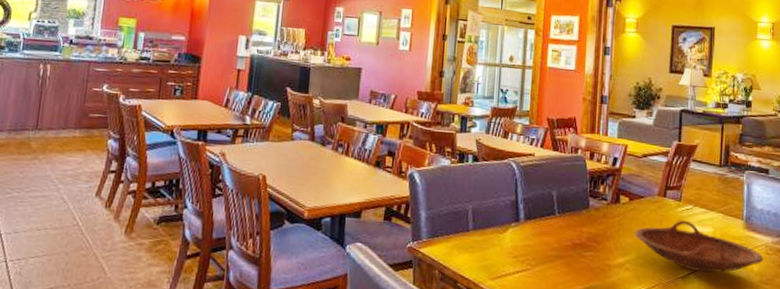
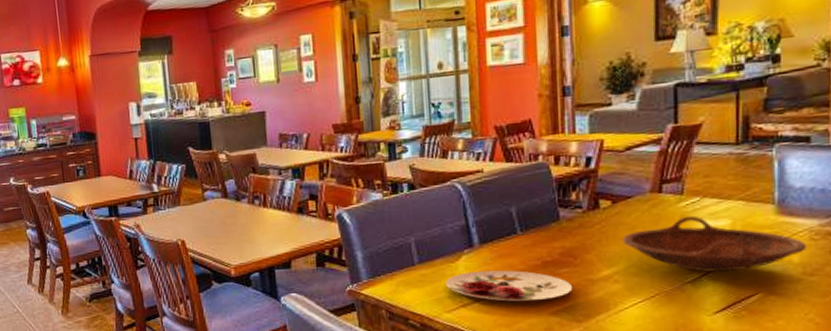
plate: none [493,244,594,279] -> present [446,270,573,302]

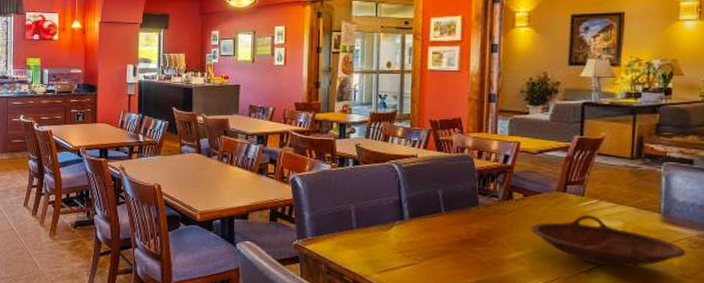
plate: present [446,270,573,302] -> none [378,241,486,273]

